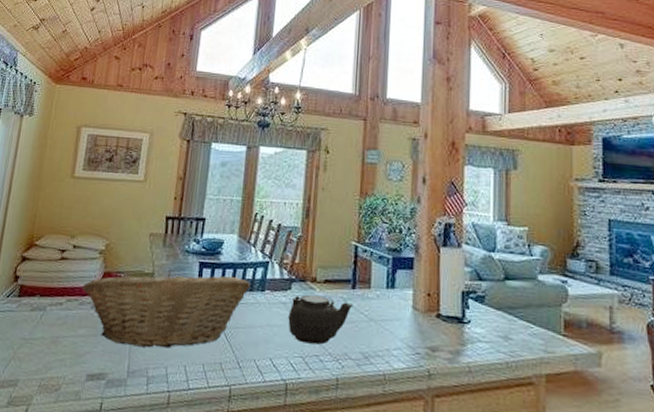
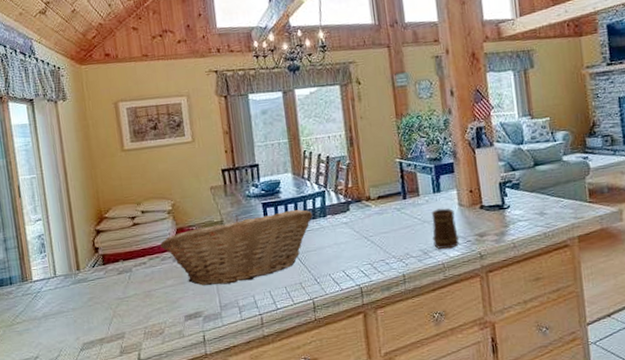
teapot: present [288,294,354,345] -> none [351,210,407,253]
mug: none [377,307,408,359] -> present [431,208,460,250]

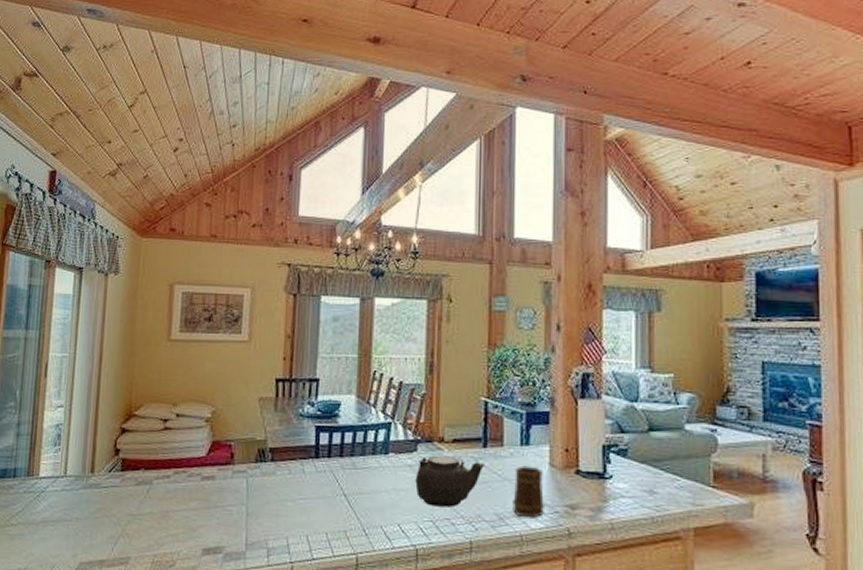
fruit basket: present [160,209,314,286] -> none [190,436,373,519]
teapot: none [351,210,407,253] -> present [415,455,486,508]

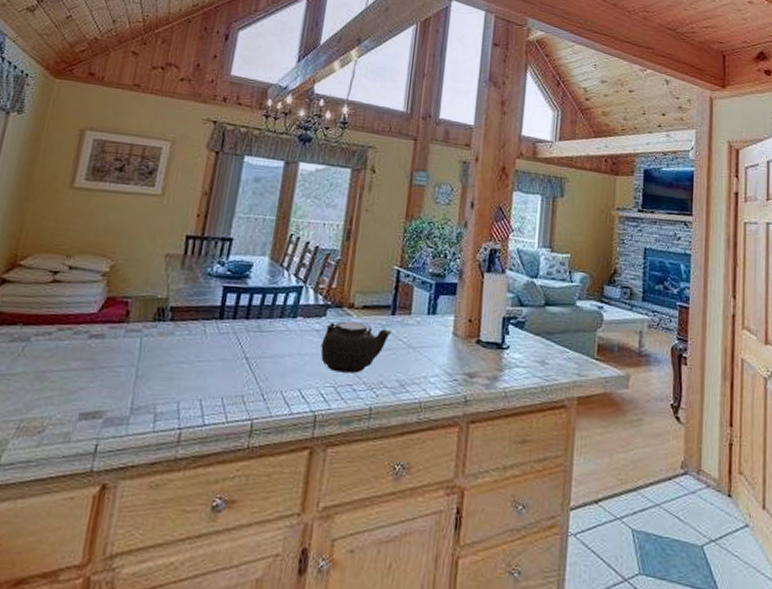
mug: present [513,465,546,519] -> none [414,334,446,386]

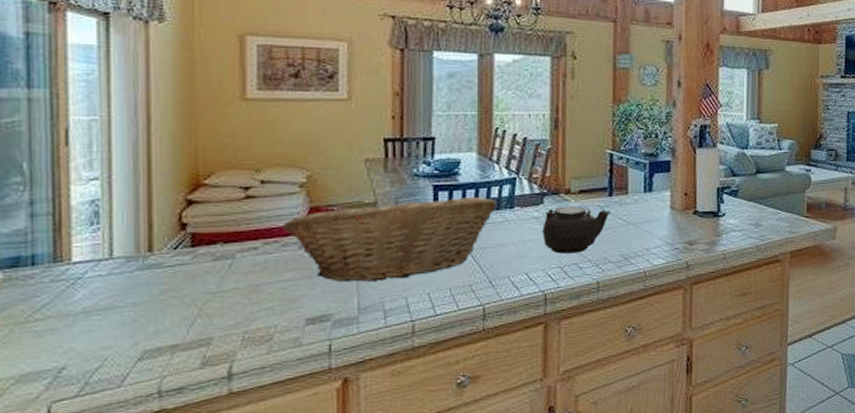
fruit basket: none [78,295,281,381] -> present [283,196,498,283]

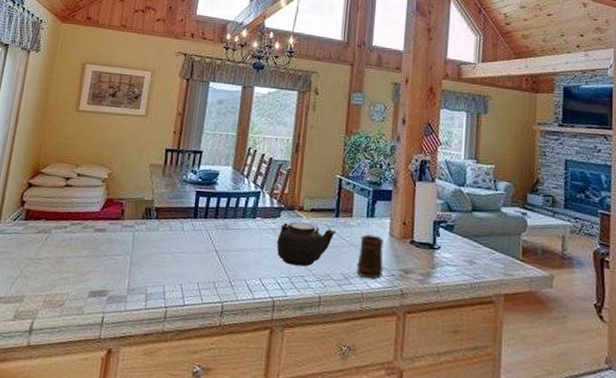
fruit basket: present [283,196,498,283] -> none [86,198,243,269]
mug: none [637,210,667,256] -> present [356,234,384,280]

